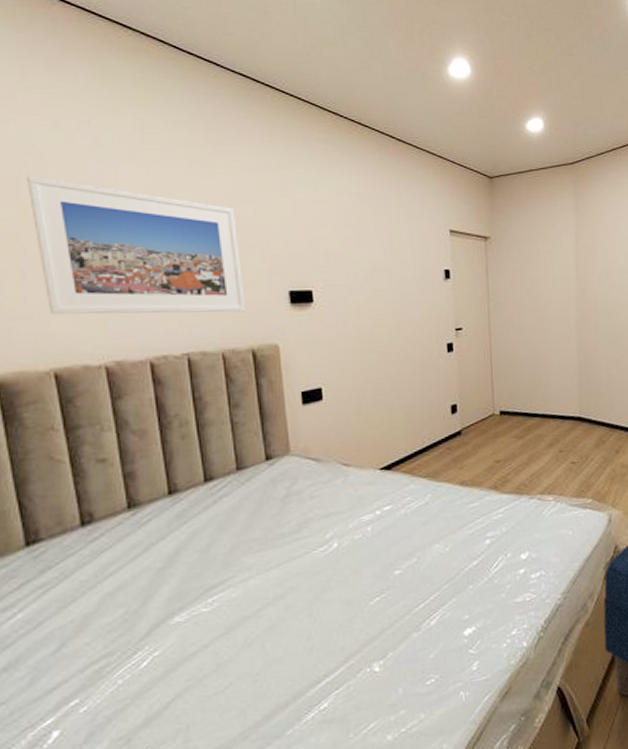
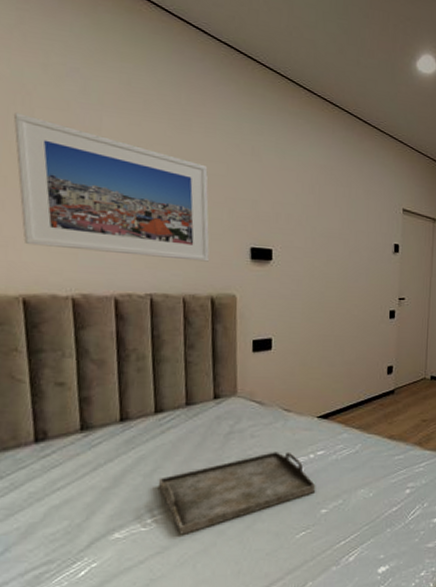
serving tray: none [215,510,387,612] -> present [158,452,316,535]

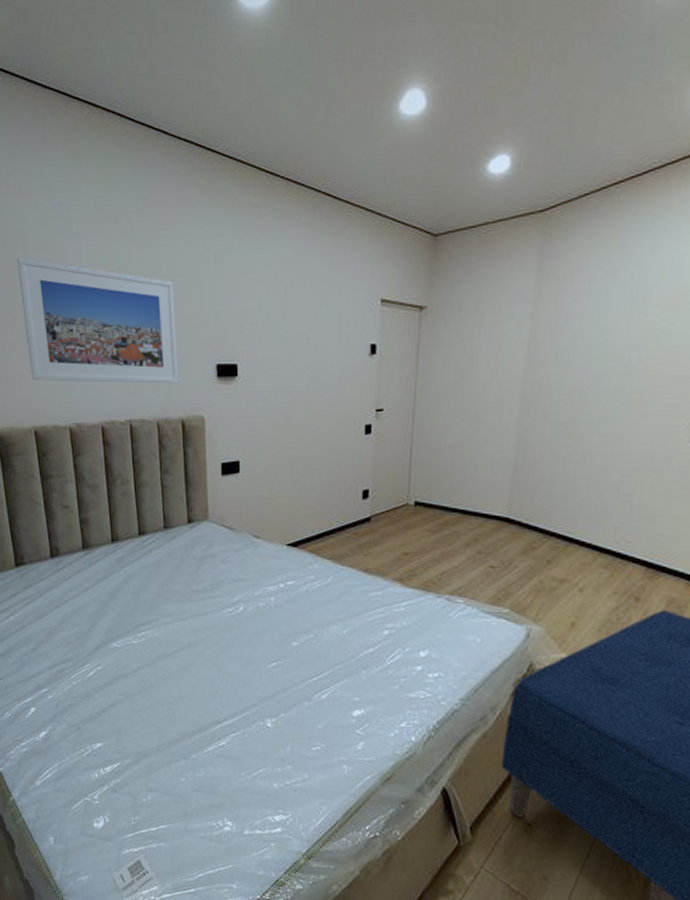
serving tray: present [158,452,316,535] -> none [144,578,287,651]

